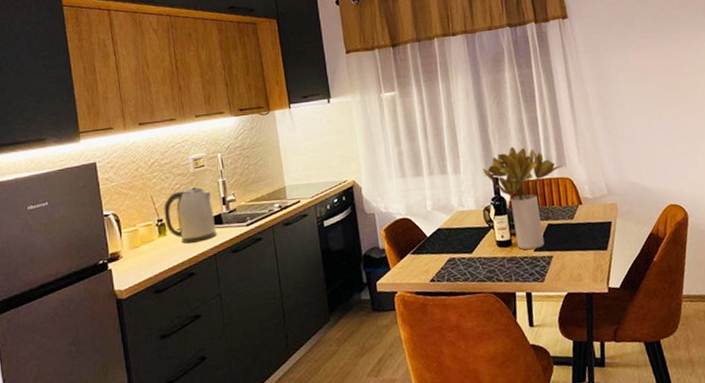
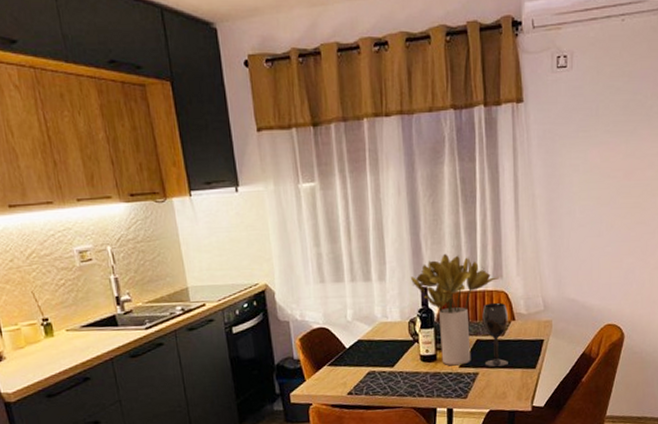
kettle: present [164,187,217,244] -> none [48,284,112,346]
wine glass: none [550,188,580,251] -> present [482,302,508,368]

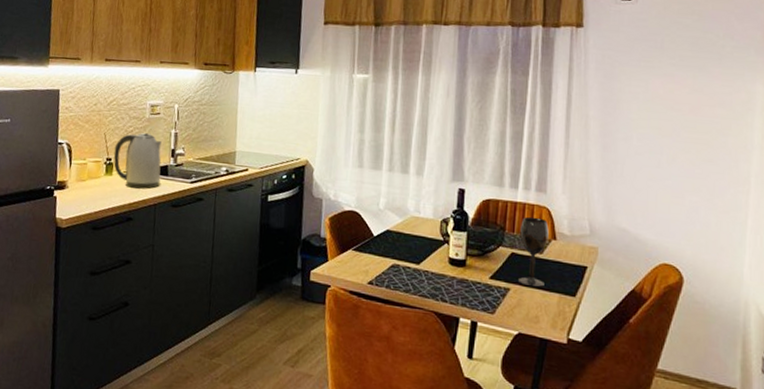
kettle: none [48,284,112,346] -> present [113,133,162,189]
flower bouquet: present [411,254,499,366] -> none [449,160,542,277]

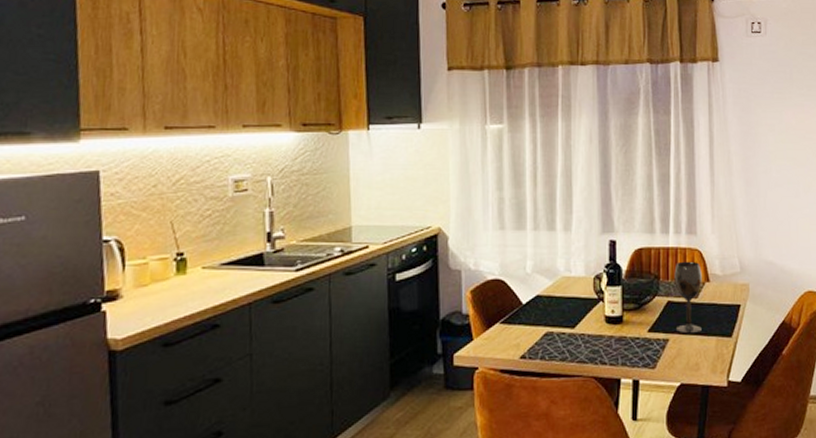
kettle: present [113,133,162,189] -> none [186,216,255,287]

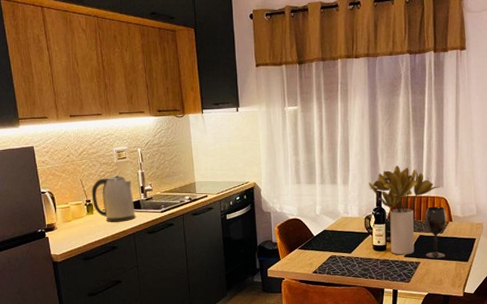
kettle: none [186,216,255,287] -> present [91,176,135,222]
flower bouquet: none [599,206,693,330] -> present [369,166,440,255]

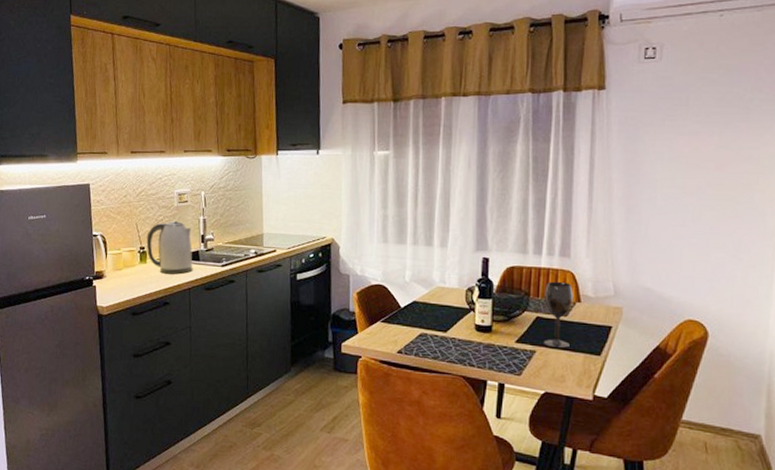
flower bouquet: present [369,166,440,255] -> none [473,228,566,341]

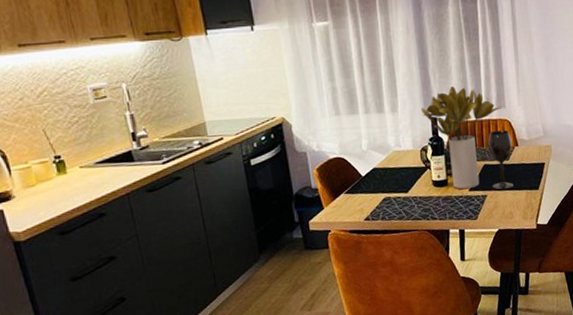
kettle: present [146,221,193,275] -> none [60,121,128,183]
flower bouquet: none [473,228,566,341] -> present [421,87,502,190]

